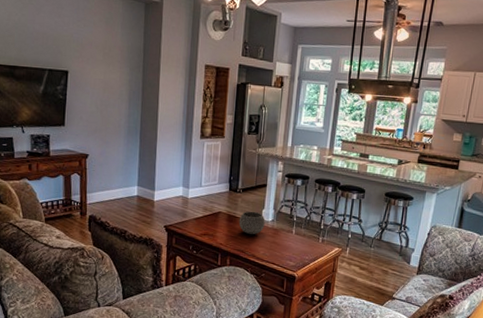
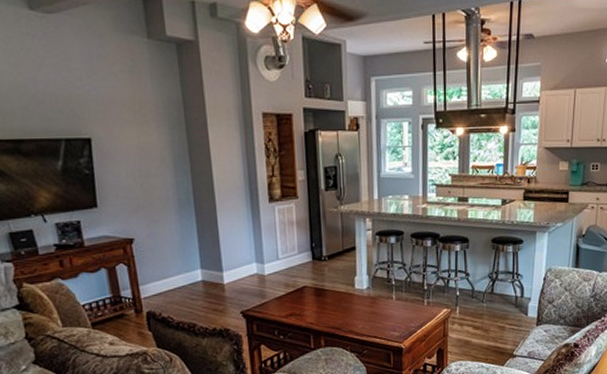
bowl: present [238,211,265,235] -> none [328,280,360,308]

